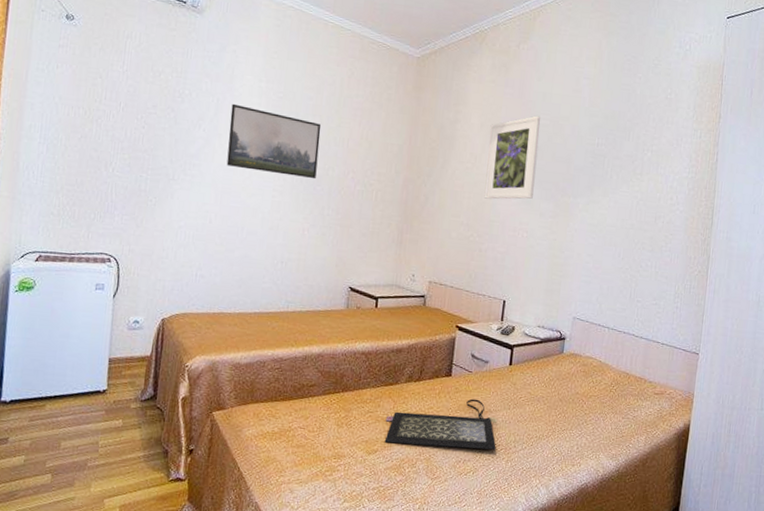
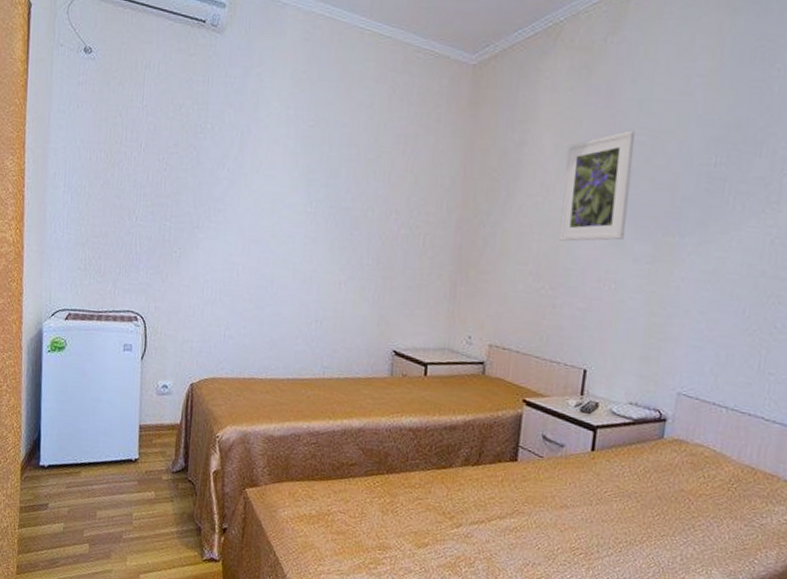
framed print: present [226,103,322,179] -> none [253,136,359,223]
clutch bag: present [384,398,498,450] -> none [436,489,576,554]

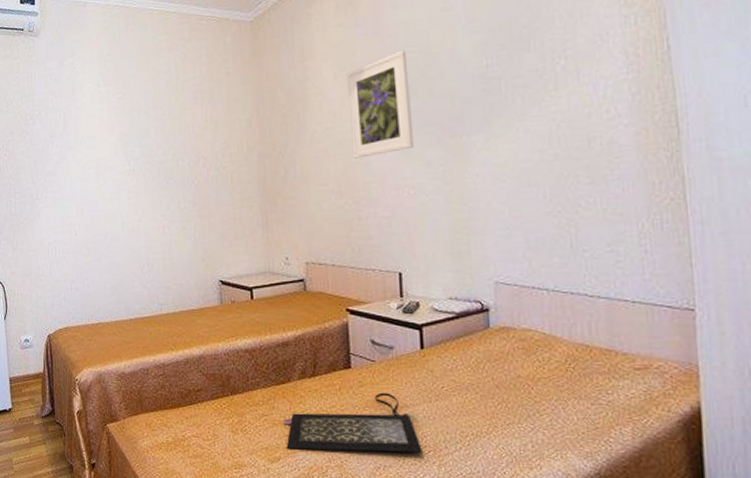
clutch bag: none [436,489,576,554] -> present [283,392,422,453]

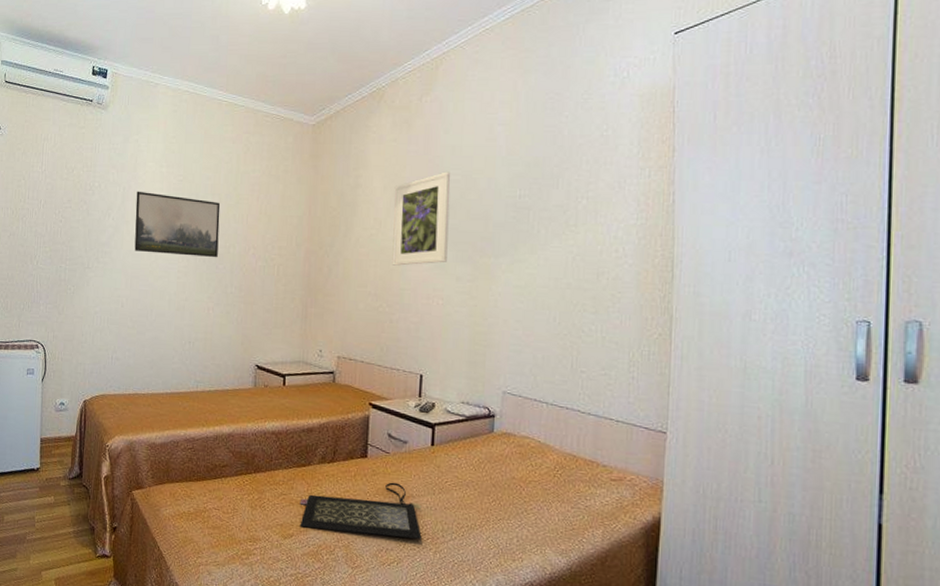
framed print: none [77,114,167,177] -> present [134,191,221,258]

